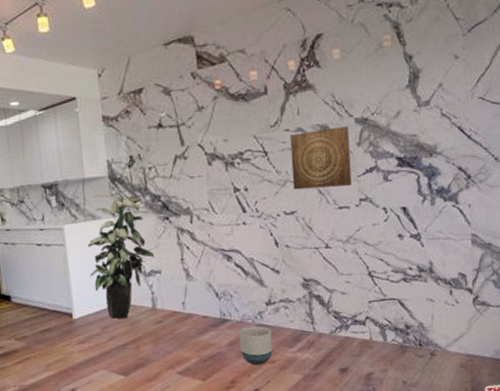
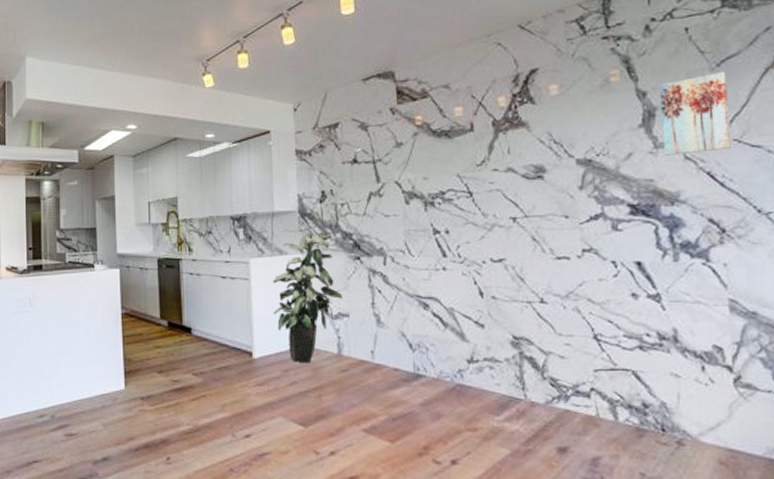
planter: present [238,325,273,365] -> none [434,385,475,432]
wall art: present [290,126,352,190] -> none [499,168,572,235]
wall art: none [423,37,477,113] -> present [659,72,731,156]

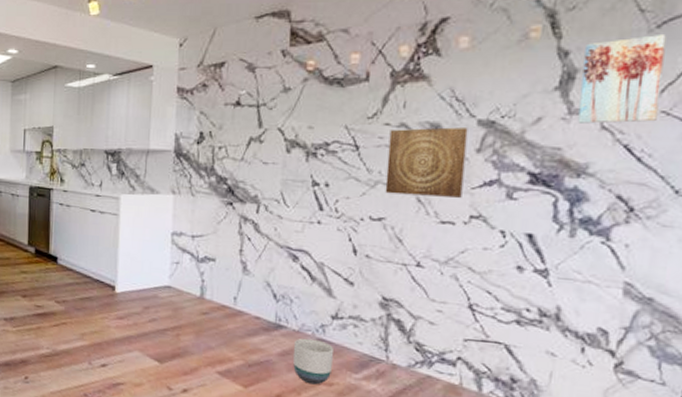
indoor plant: present [272,227,343,362] -> none [139,166,211,302]
planter: none [434,385,475,432] -> present [293,338,335,385]
wall art: none [499,168,572,235] -> present [385,127,468,198]

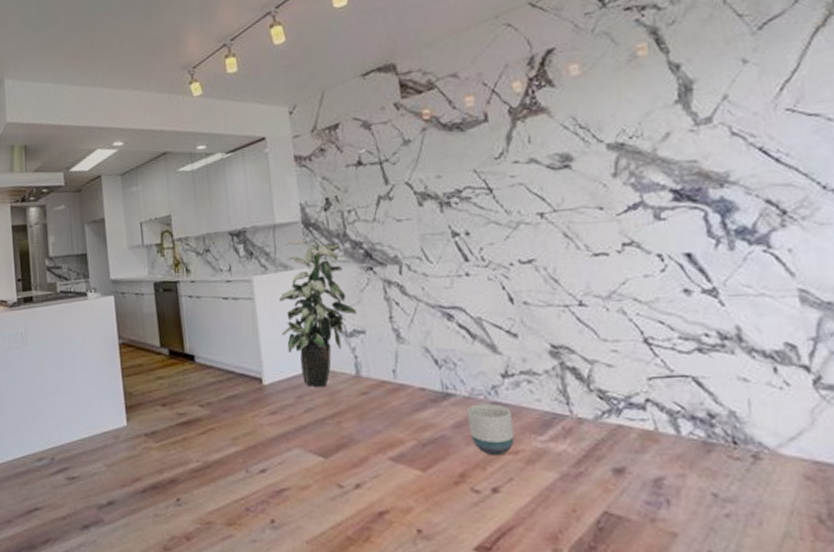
indoor plant: none [139,166,211,302] -> present [278,239,358,387]
wall art: present [385,127,468,198] -> none [520,154,609,233]
wall art: present [577,35,667,124] -> none [694,35,784,133]

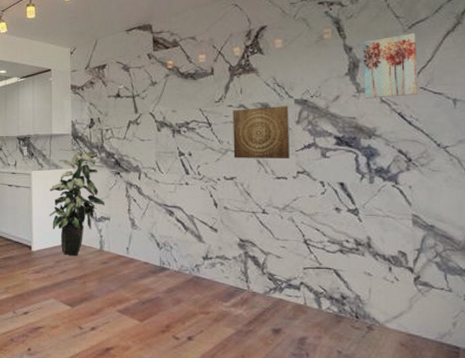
planter: present [466,403,515,456] -> none [176,277,208,314]
wall art: none [520,154,609,233] -> present [232,106,290,158]
wall art: none [694,35,784,133] -> present [363,33,418,99]

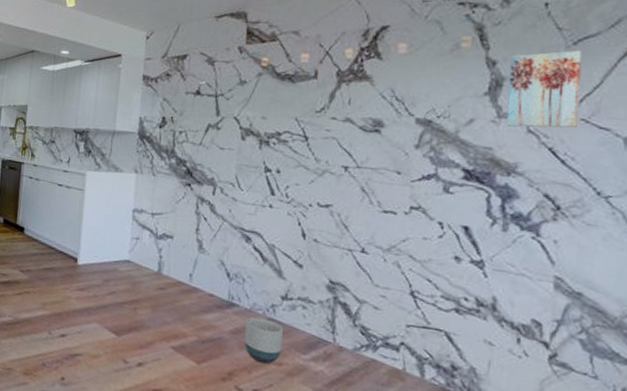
indoor plant: present [49,147,106,255] -> none [101,146,170,276]
planter: none [176,277,208,314] -> present [244,317,284,364]
wall art: present [232,106,290,158] -> none [332,123,407,189]

